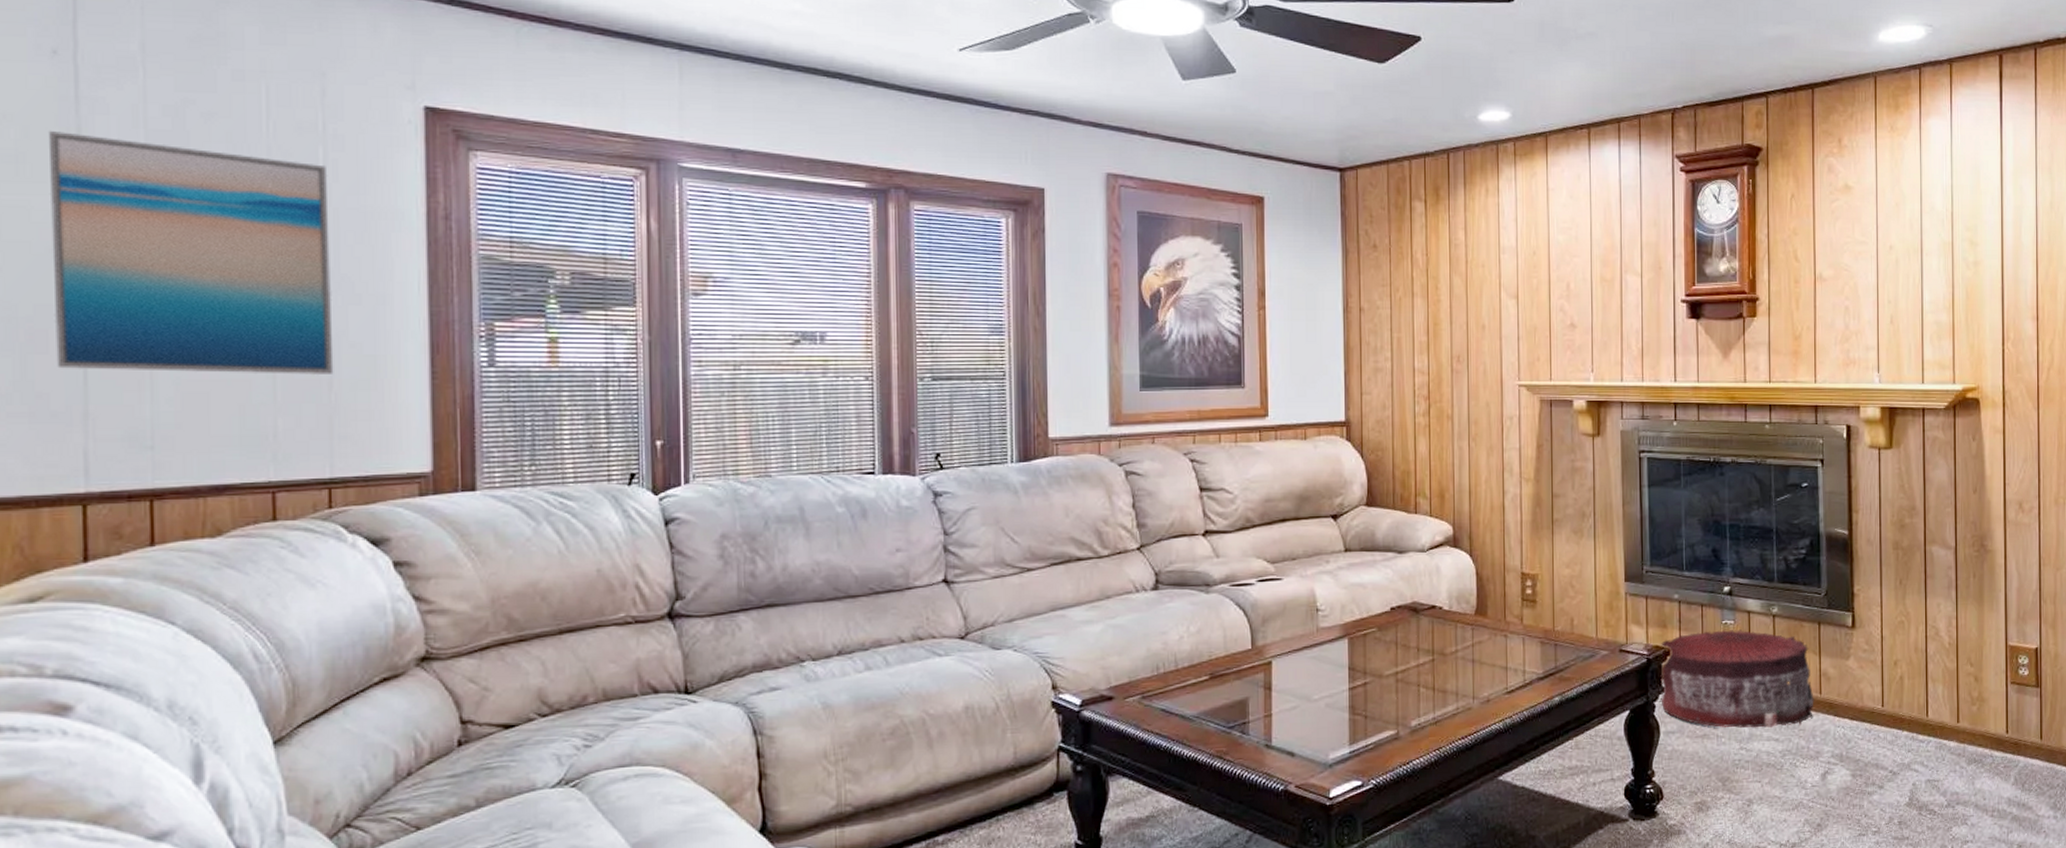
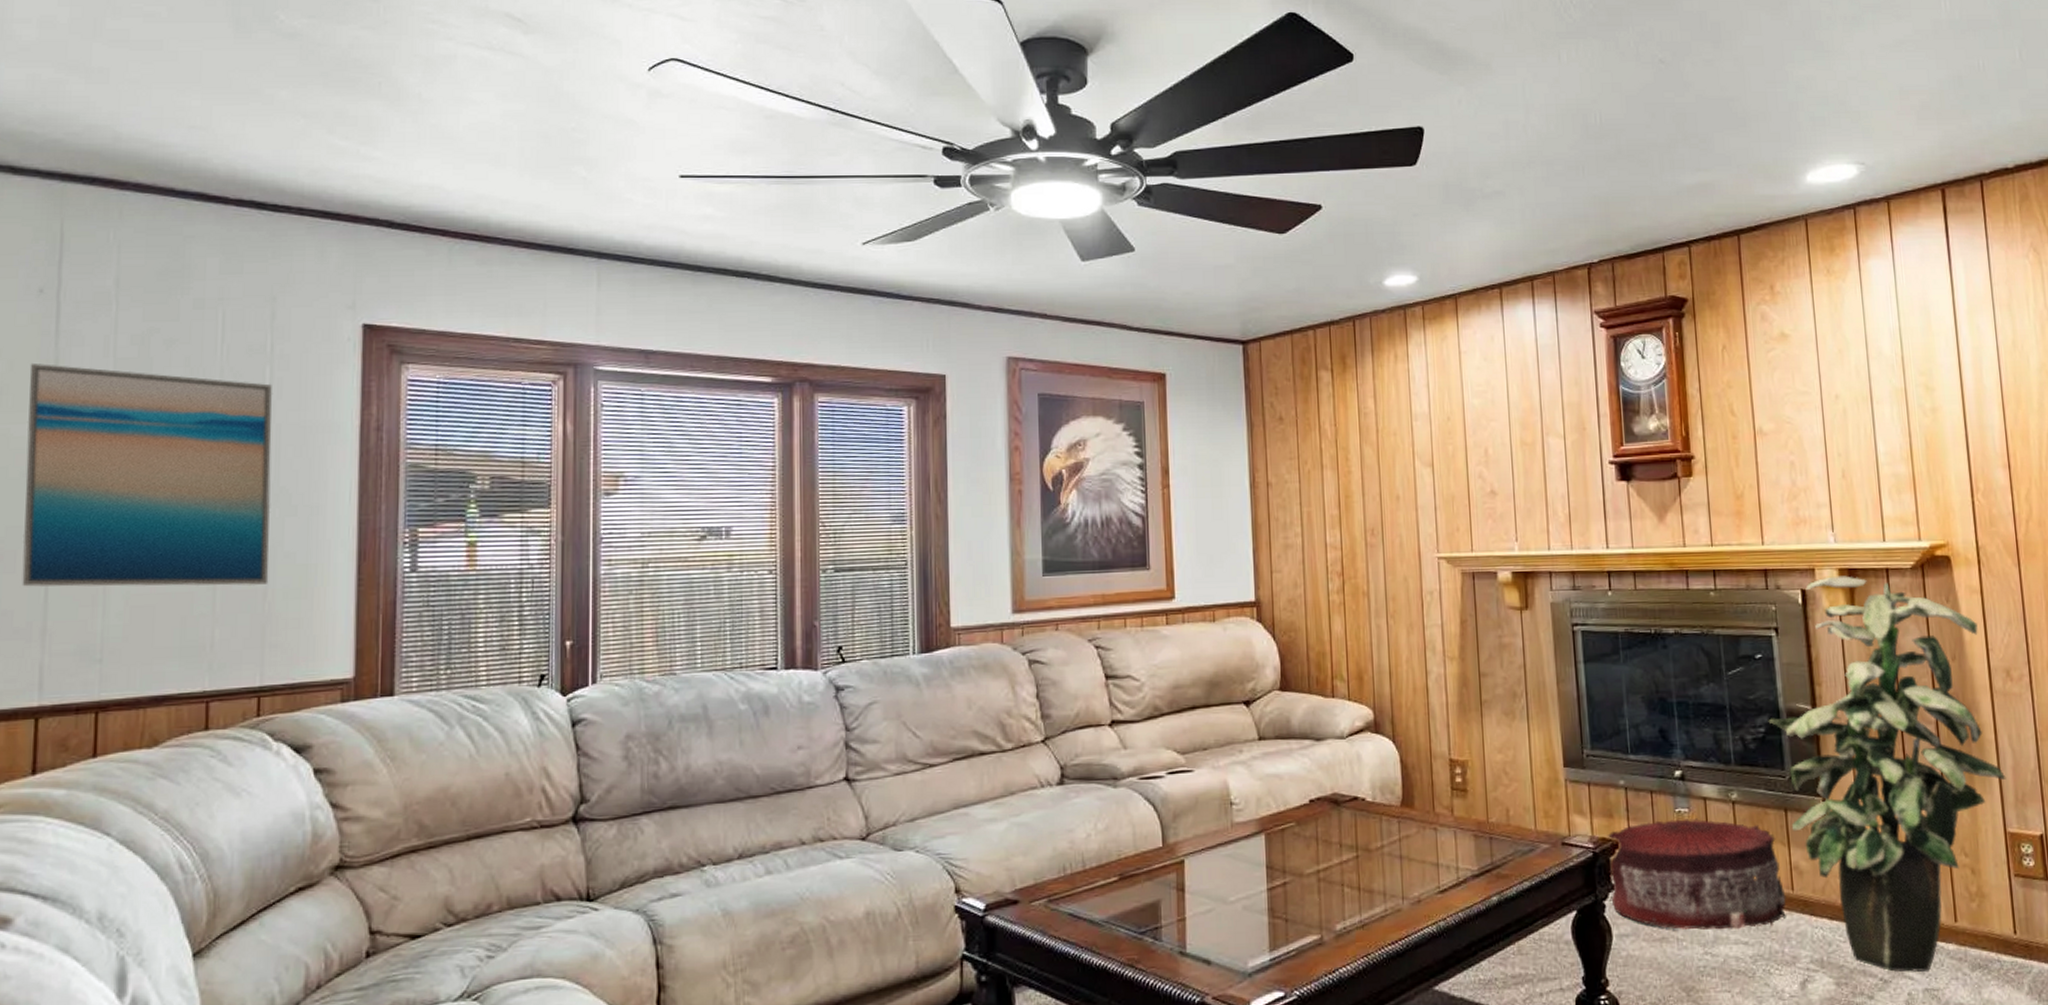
indoor plant: none [1809,414,2011,766] -> present [1768,576,2007,973]

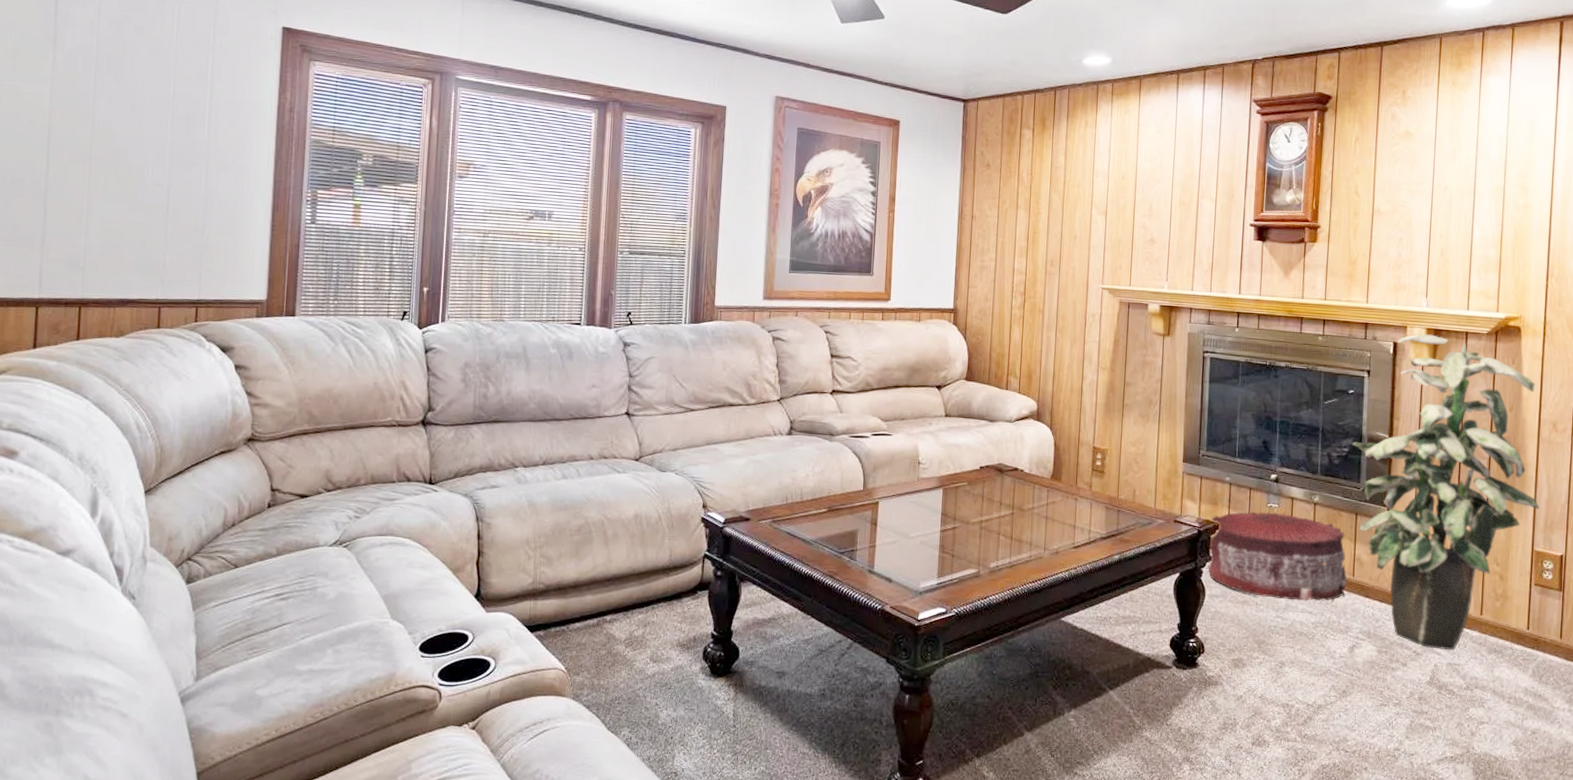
wall art: present [22,362,273,587] -> none [28,36,214,223]

